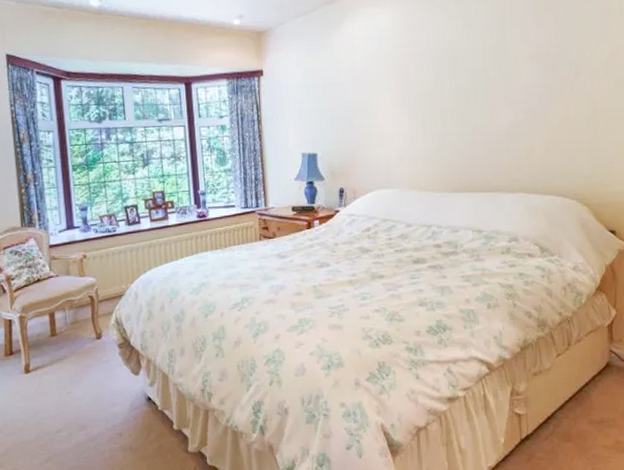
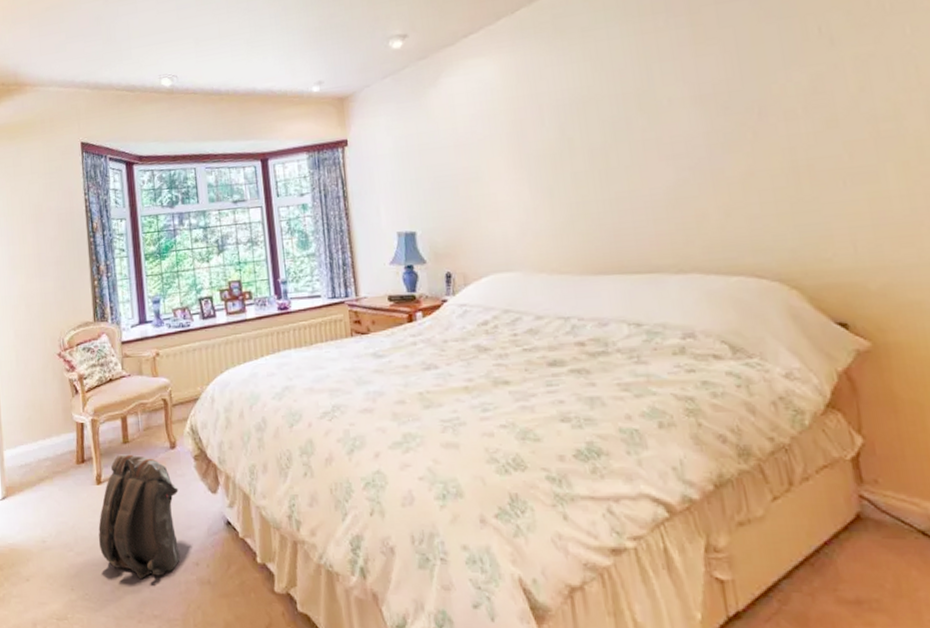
backpack: none [27,345,105,451] -> present [98,454,181,578]

